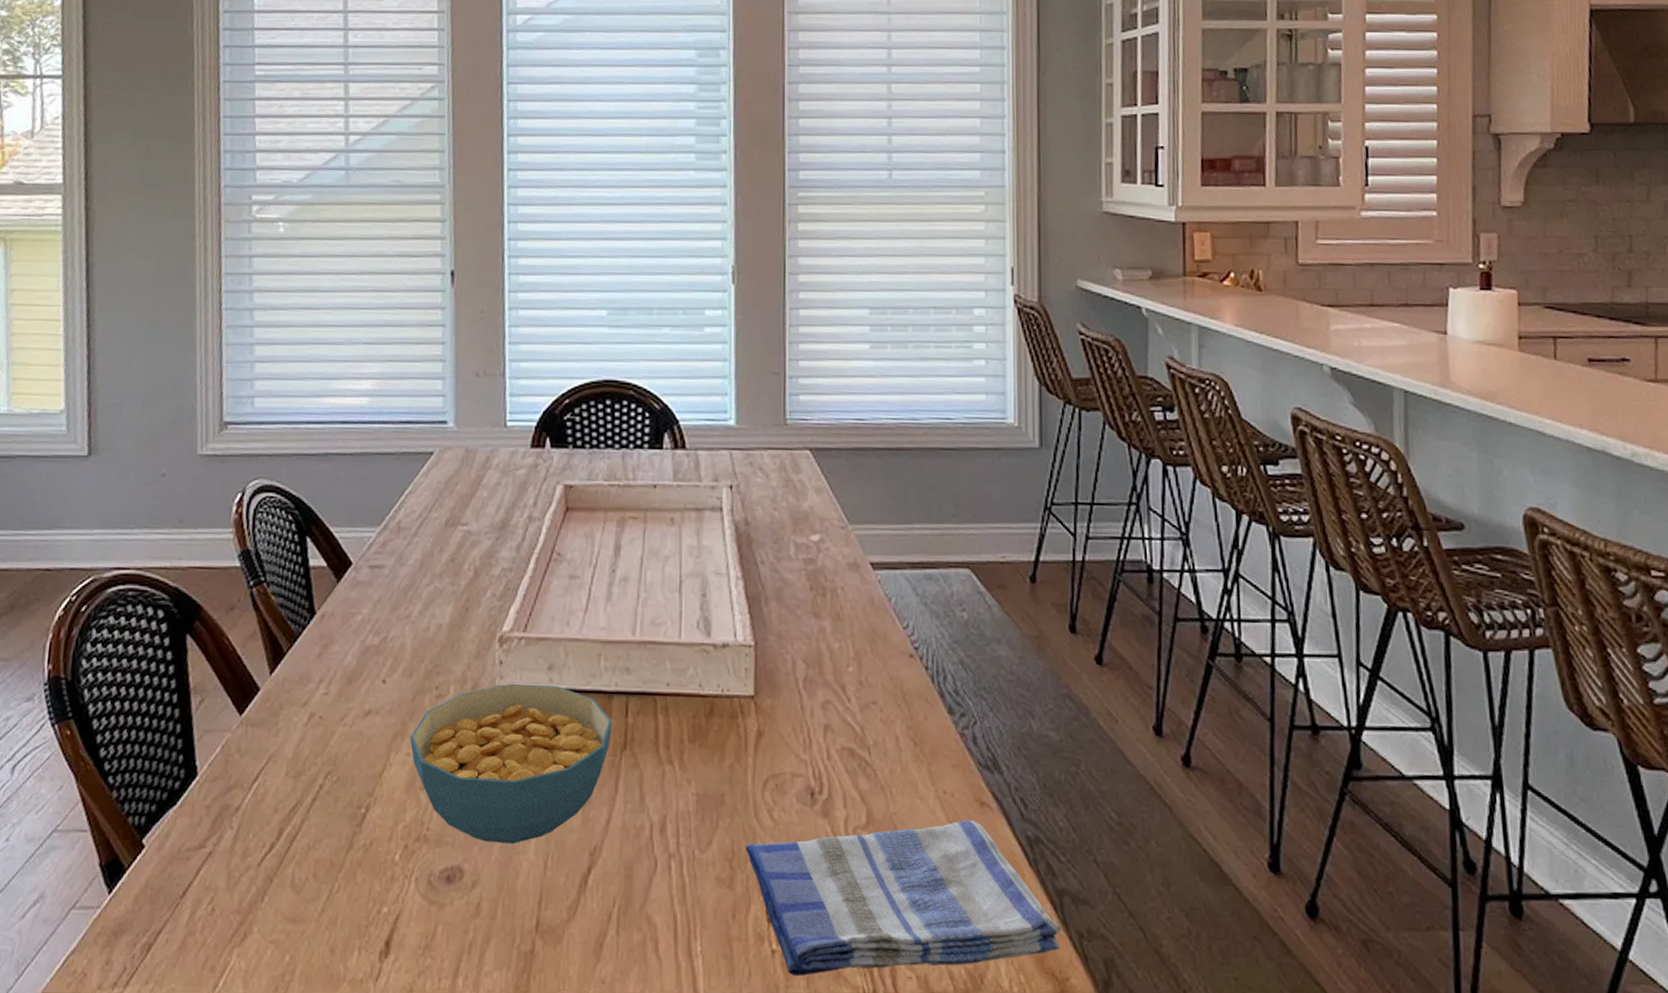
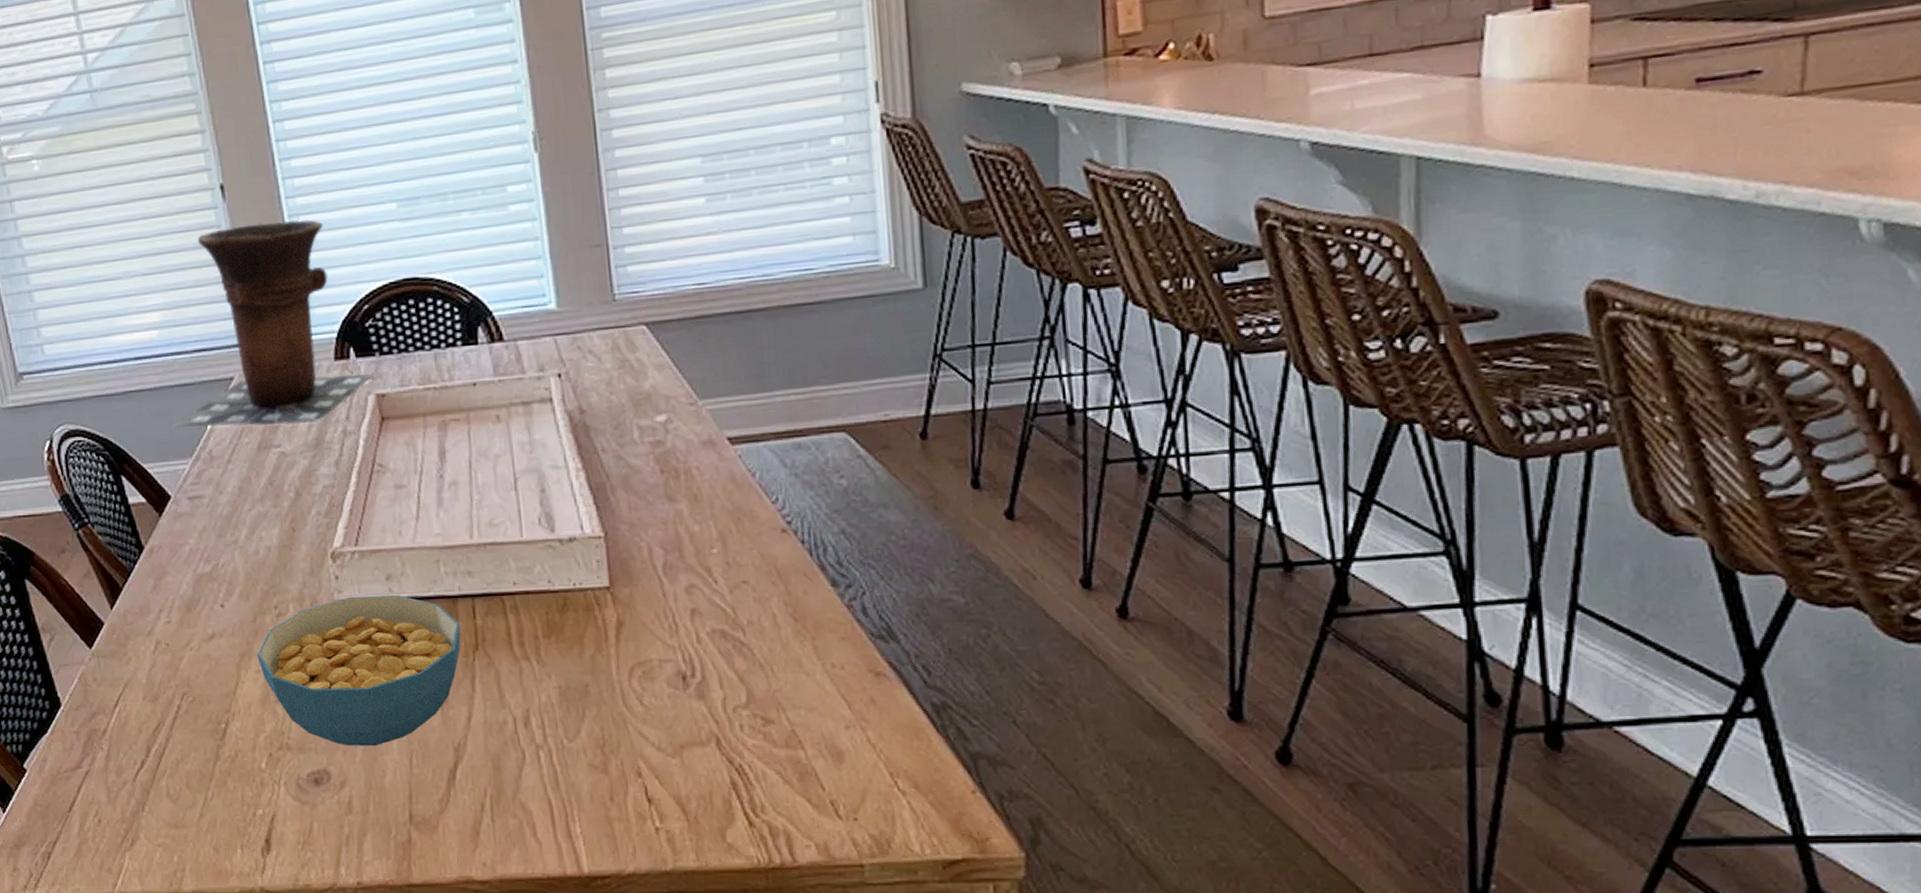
vase: none [366,310,566,506] -> present [172,219,375,428]
dish towel: present [745,820,1060,977] -> none [617,692,978,851]

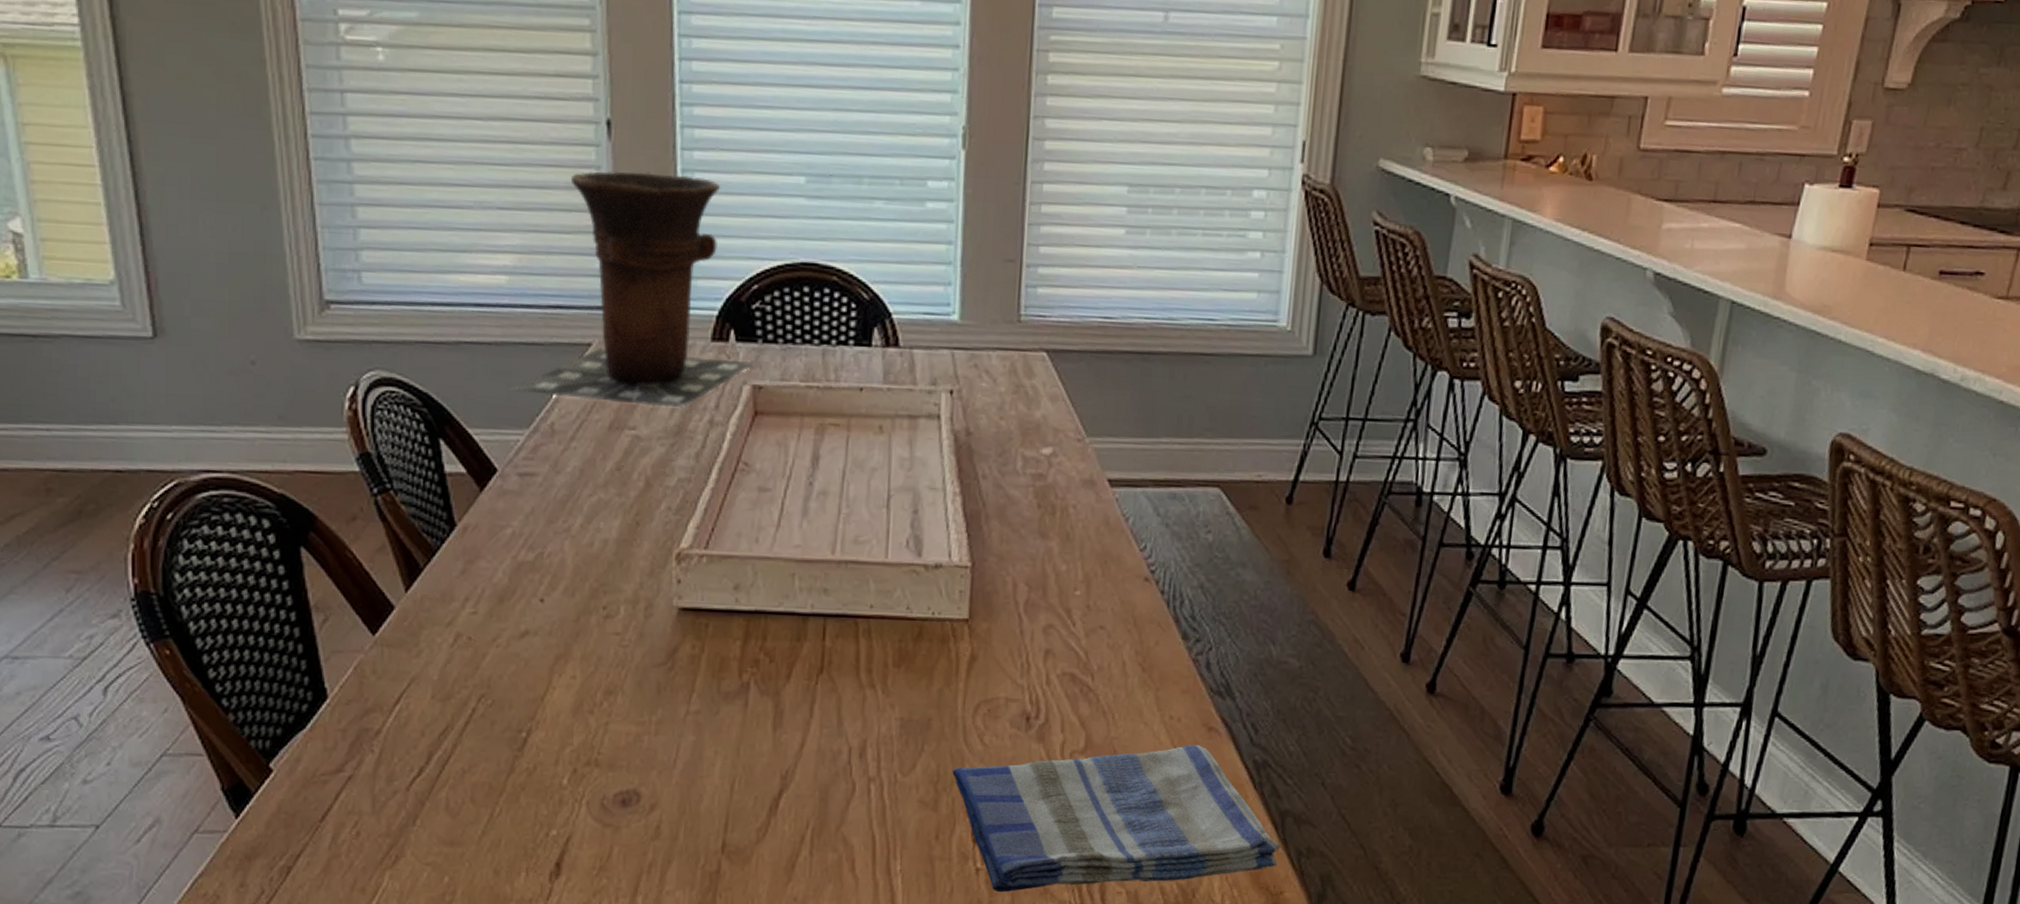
cereal bowl: present [257,595,461,746] -> none [574,603,808,768]
dish towel: none [617,692,978,851] -> present [952,745,1280,893]

